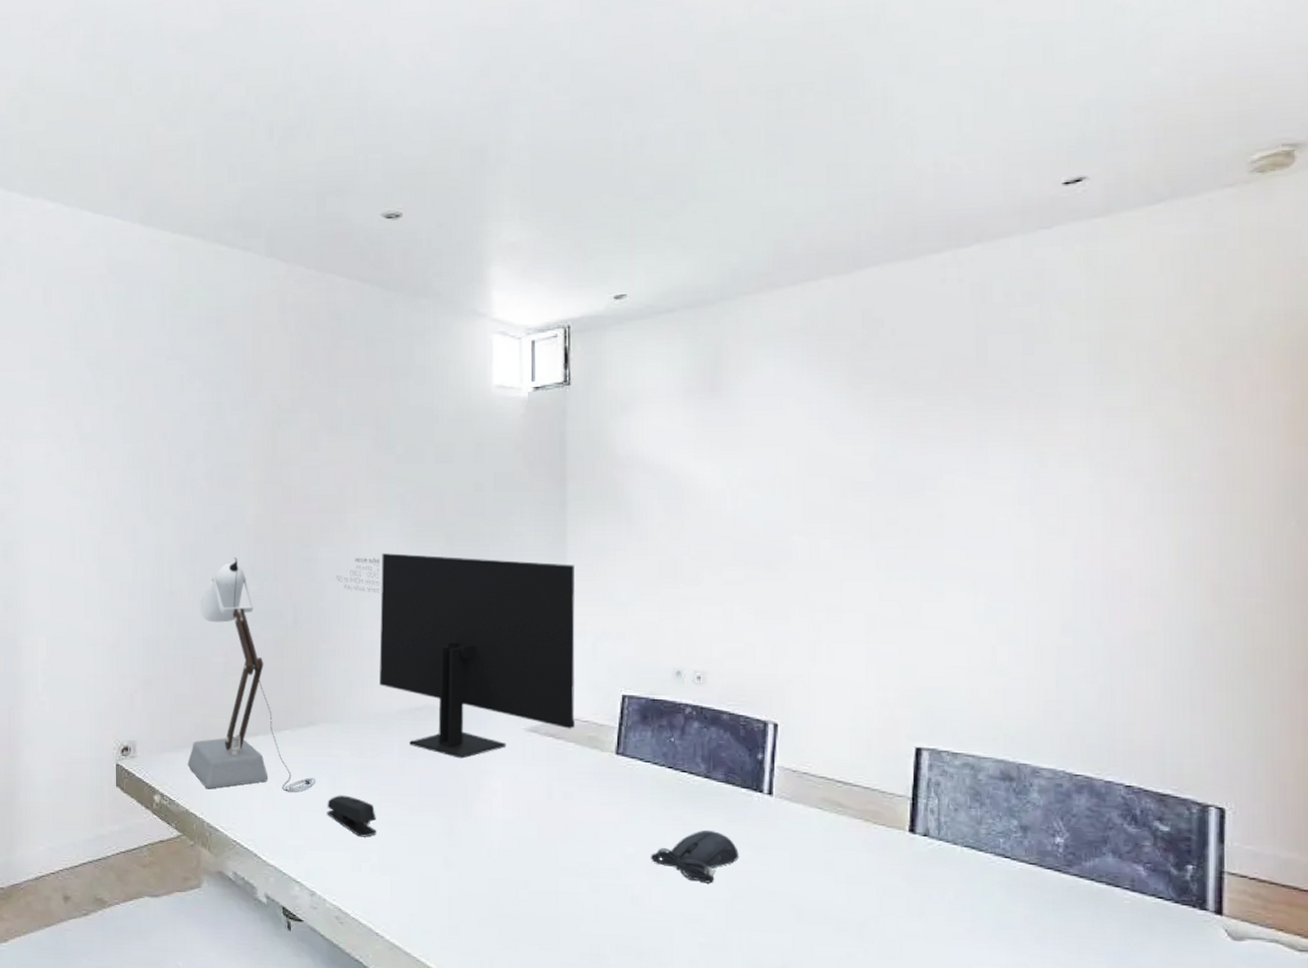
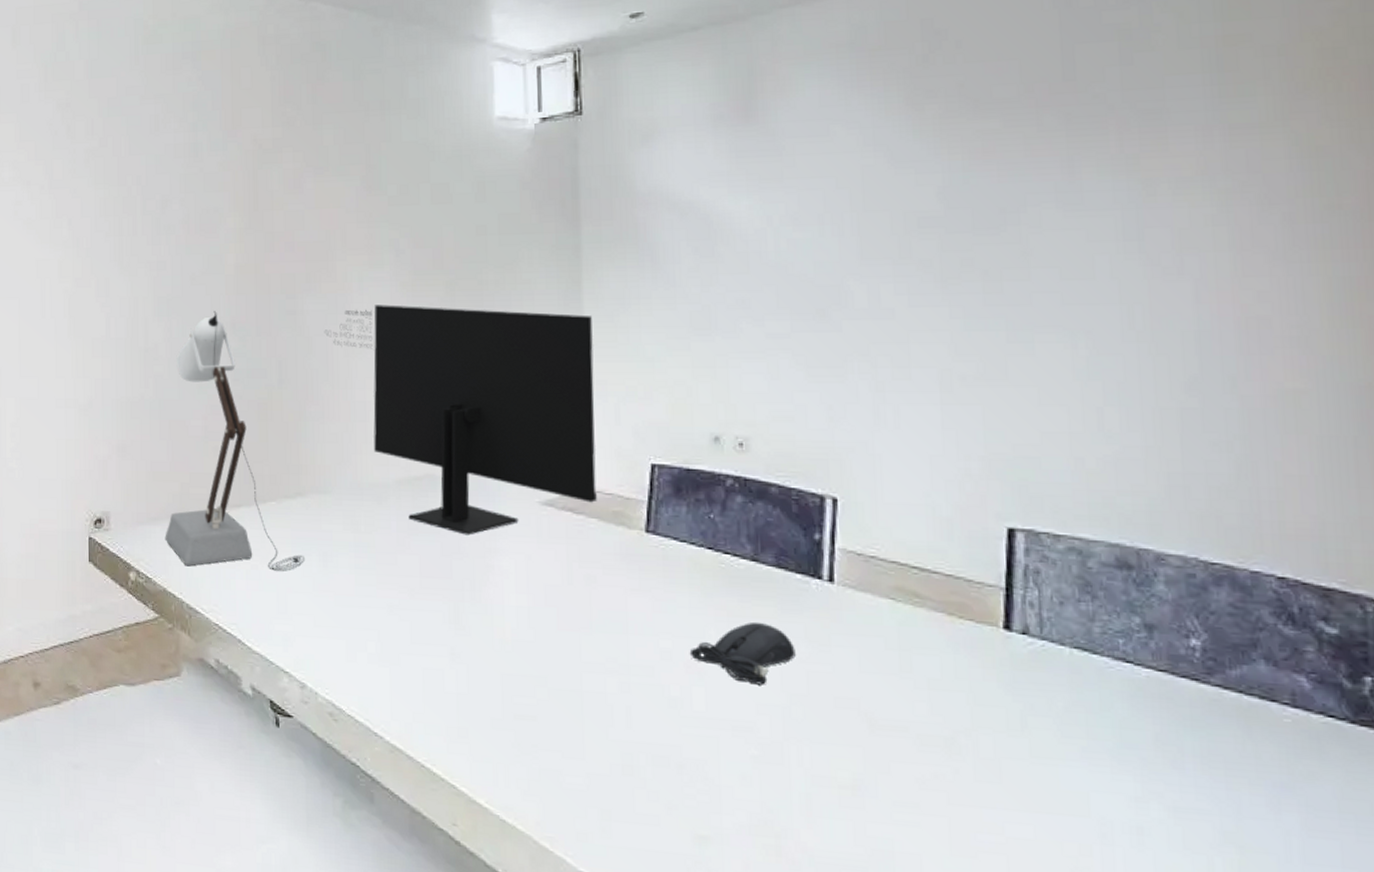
stapler: present [326,795,376,837] -> none [317,575,373,623]

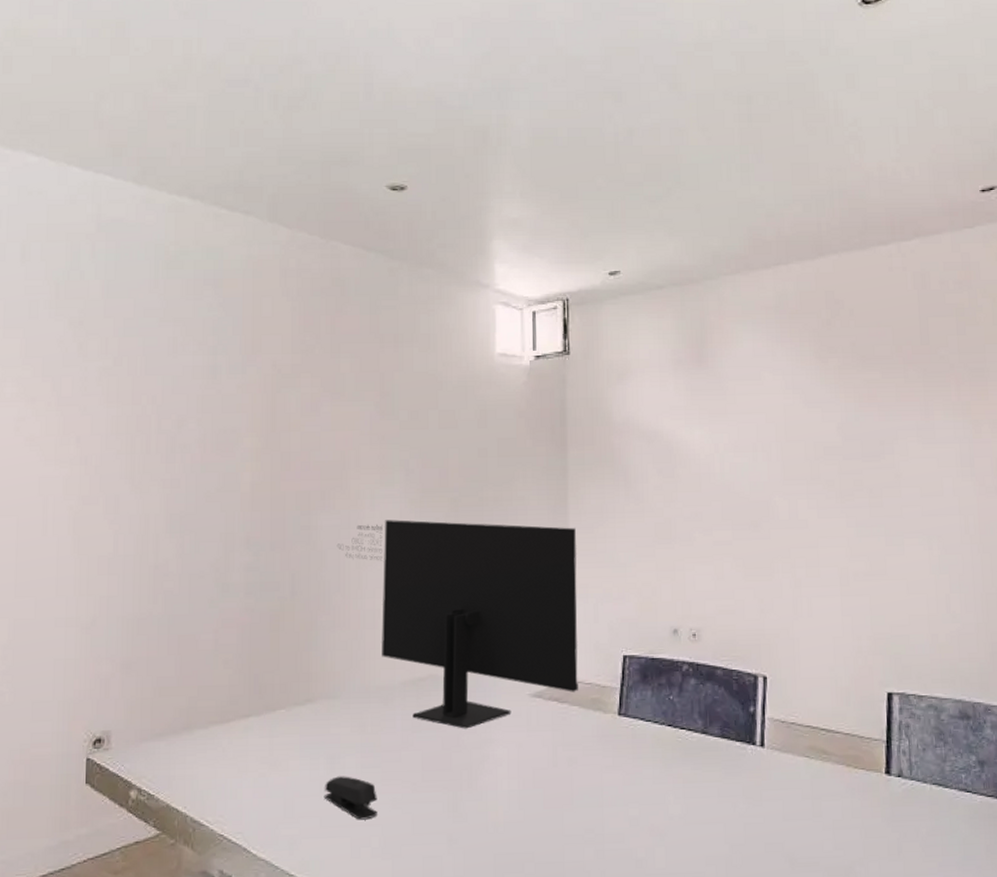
desk lamp: present [165,311,304,571] -> none [169,527,312,780]
stapler: none [317,575,373,623] -> present [324,776,377,820]
computer mouse: present [689,621,796,685] -> none [653,785,736,840]

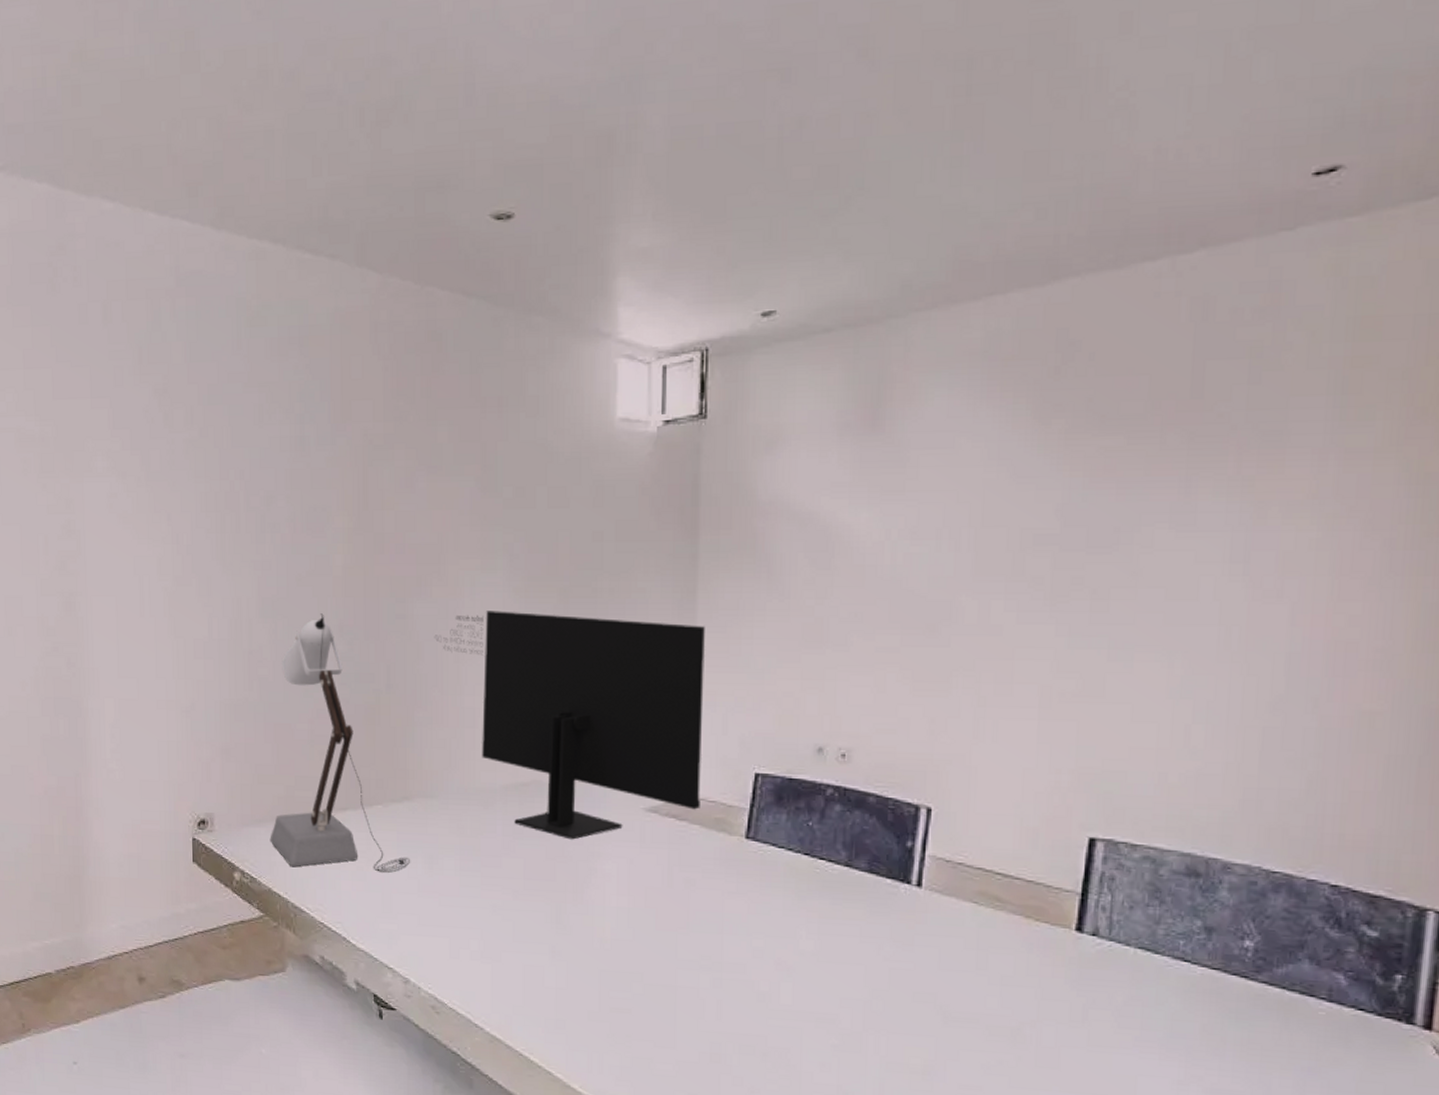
desk lamp: none [169,527,312,780] -> present [270,613,410,873]
stapler: present [324,776,377,820] -> none [422,876,477,923]

